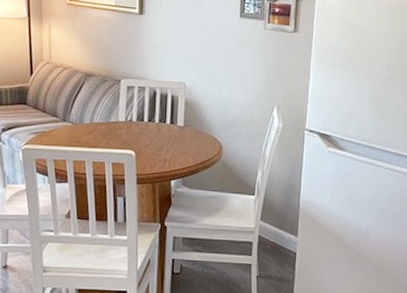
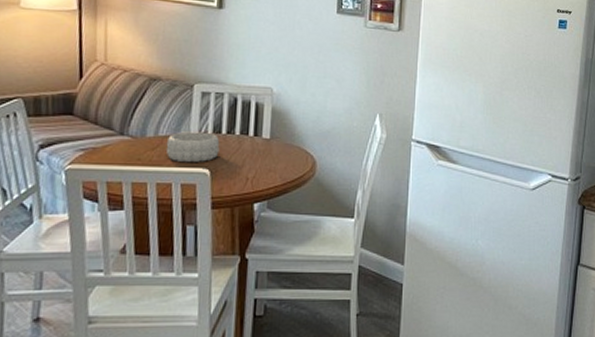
bowl: none [99,119,143,145] -> present [165,131,220,162]

